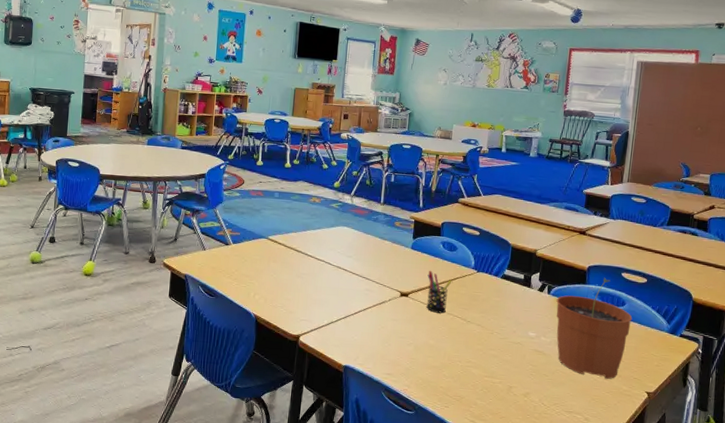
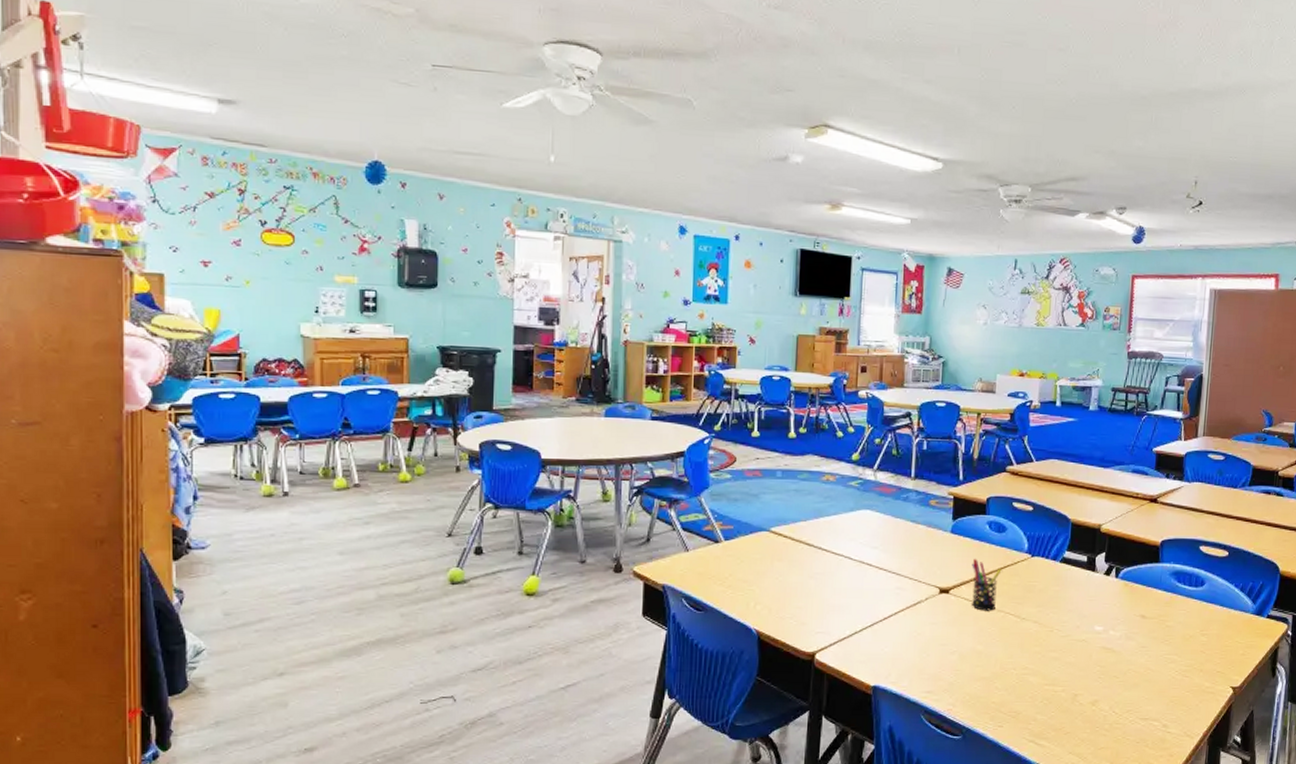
plant pot: present [556,277,633,380] -> none [1126,553,1214,676]

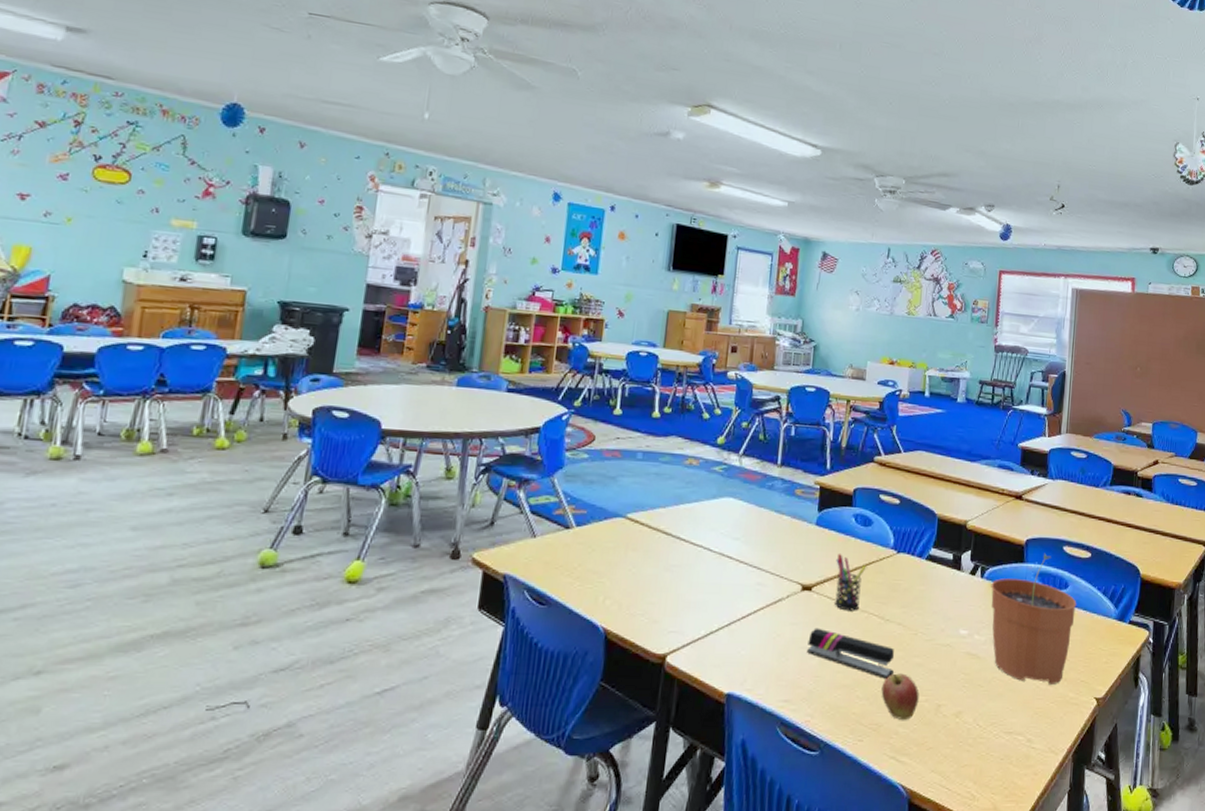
stapler: none [947,627,1031,672] -> present [807,628,895,679]
fruit: none [1019,666,1056,709] -> present [881,673,919,721]
plant pot: none [1126,553,1214,676] -> present [991,553,1077,686]

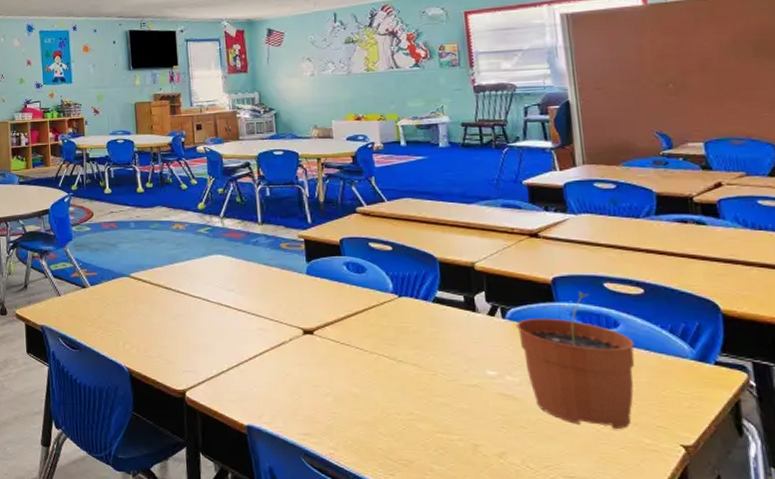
stapler: present [807,628,895,679] -> none [318,368,417,417]
pen holder: present [835,553,867,611] -> none [333,299,368,353]
fruit: present [881,673,919,721] -> none [406,412,451,459]

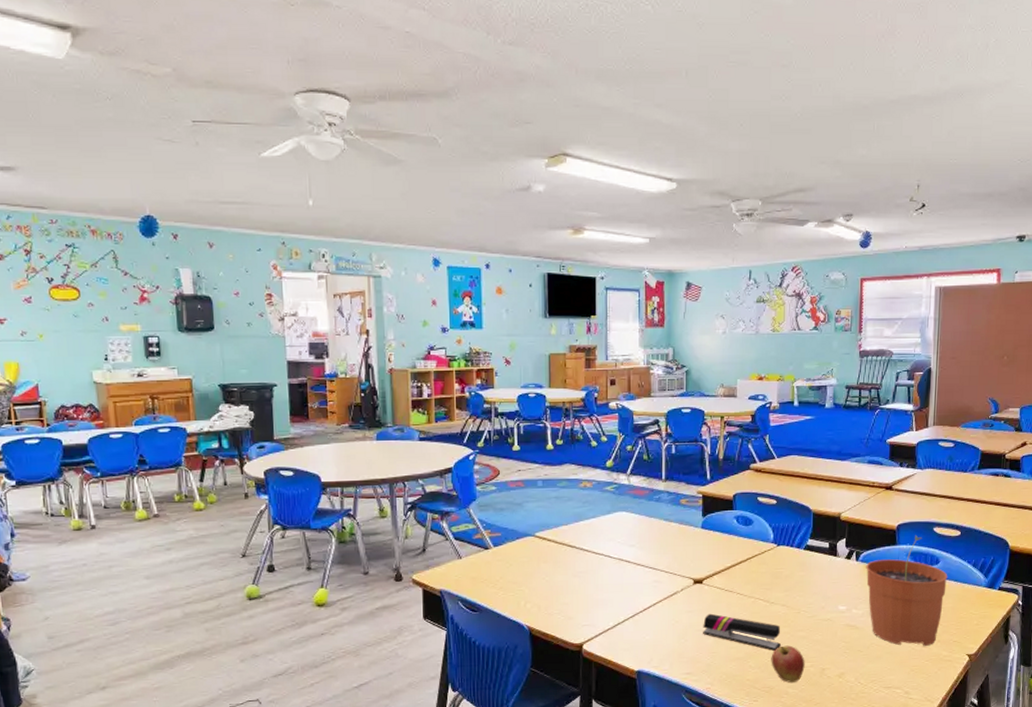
stapler: none [318,368,417,417] -> present [703,613,781,651]
fruit: none [406,412,451,459] -> present [771,645,805,684]

